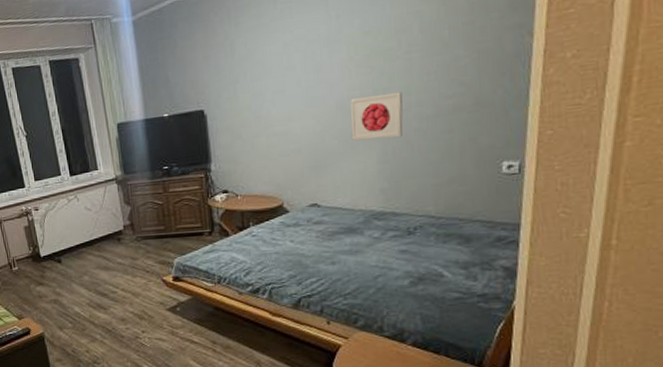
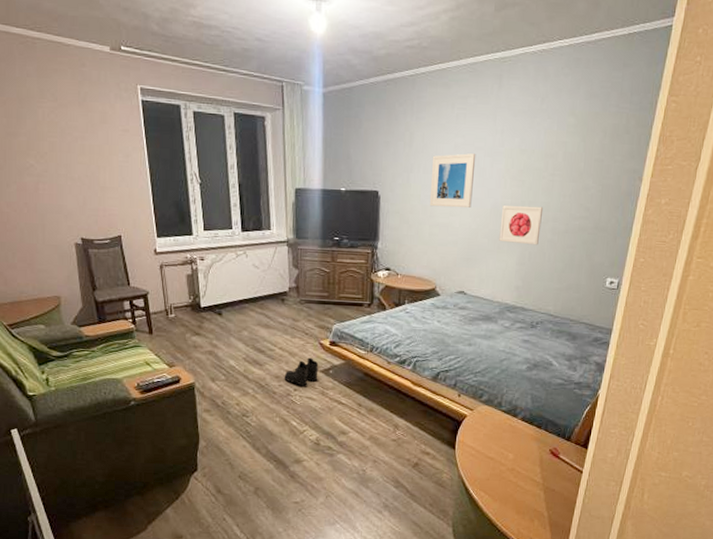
boots: none [130,296,166,327] -> present [284,357,319,386]
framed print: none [258,48,312,116] -> present [429,153,476,208]

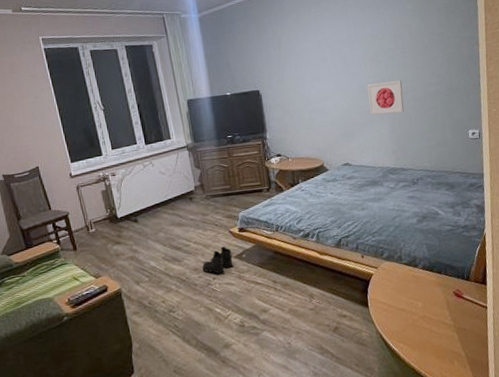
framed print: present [429,153,476,208] -> none [300,46,341,96]

